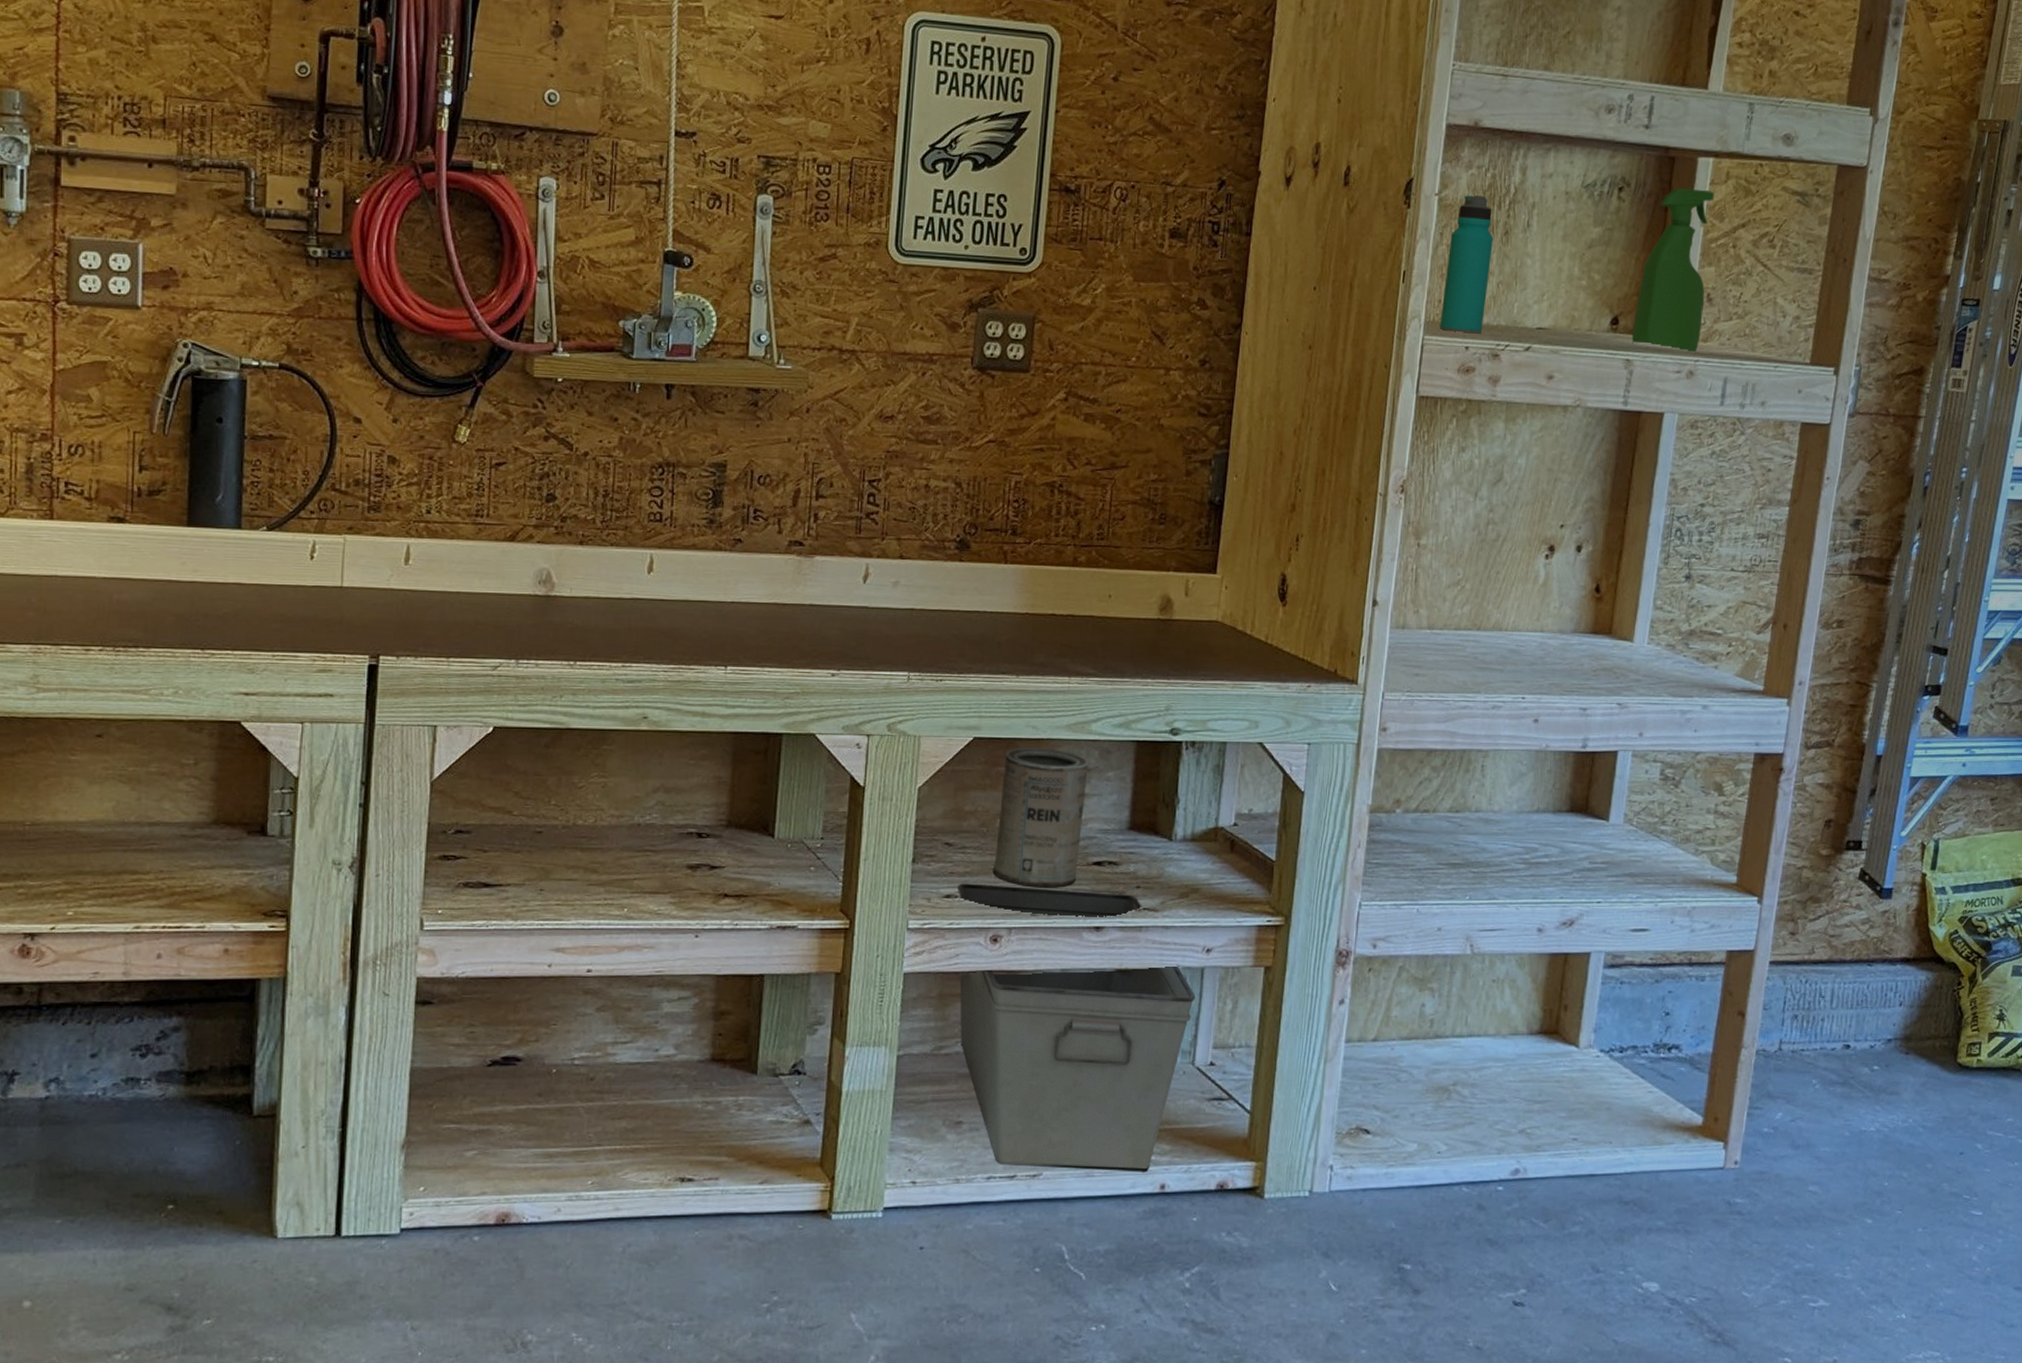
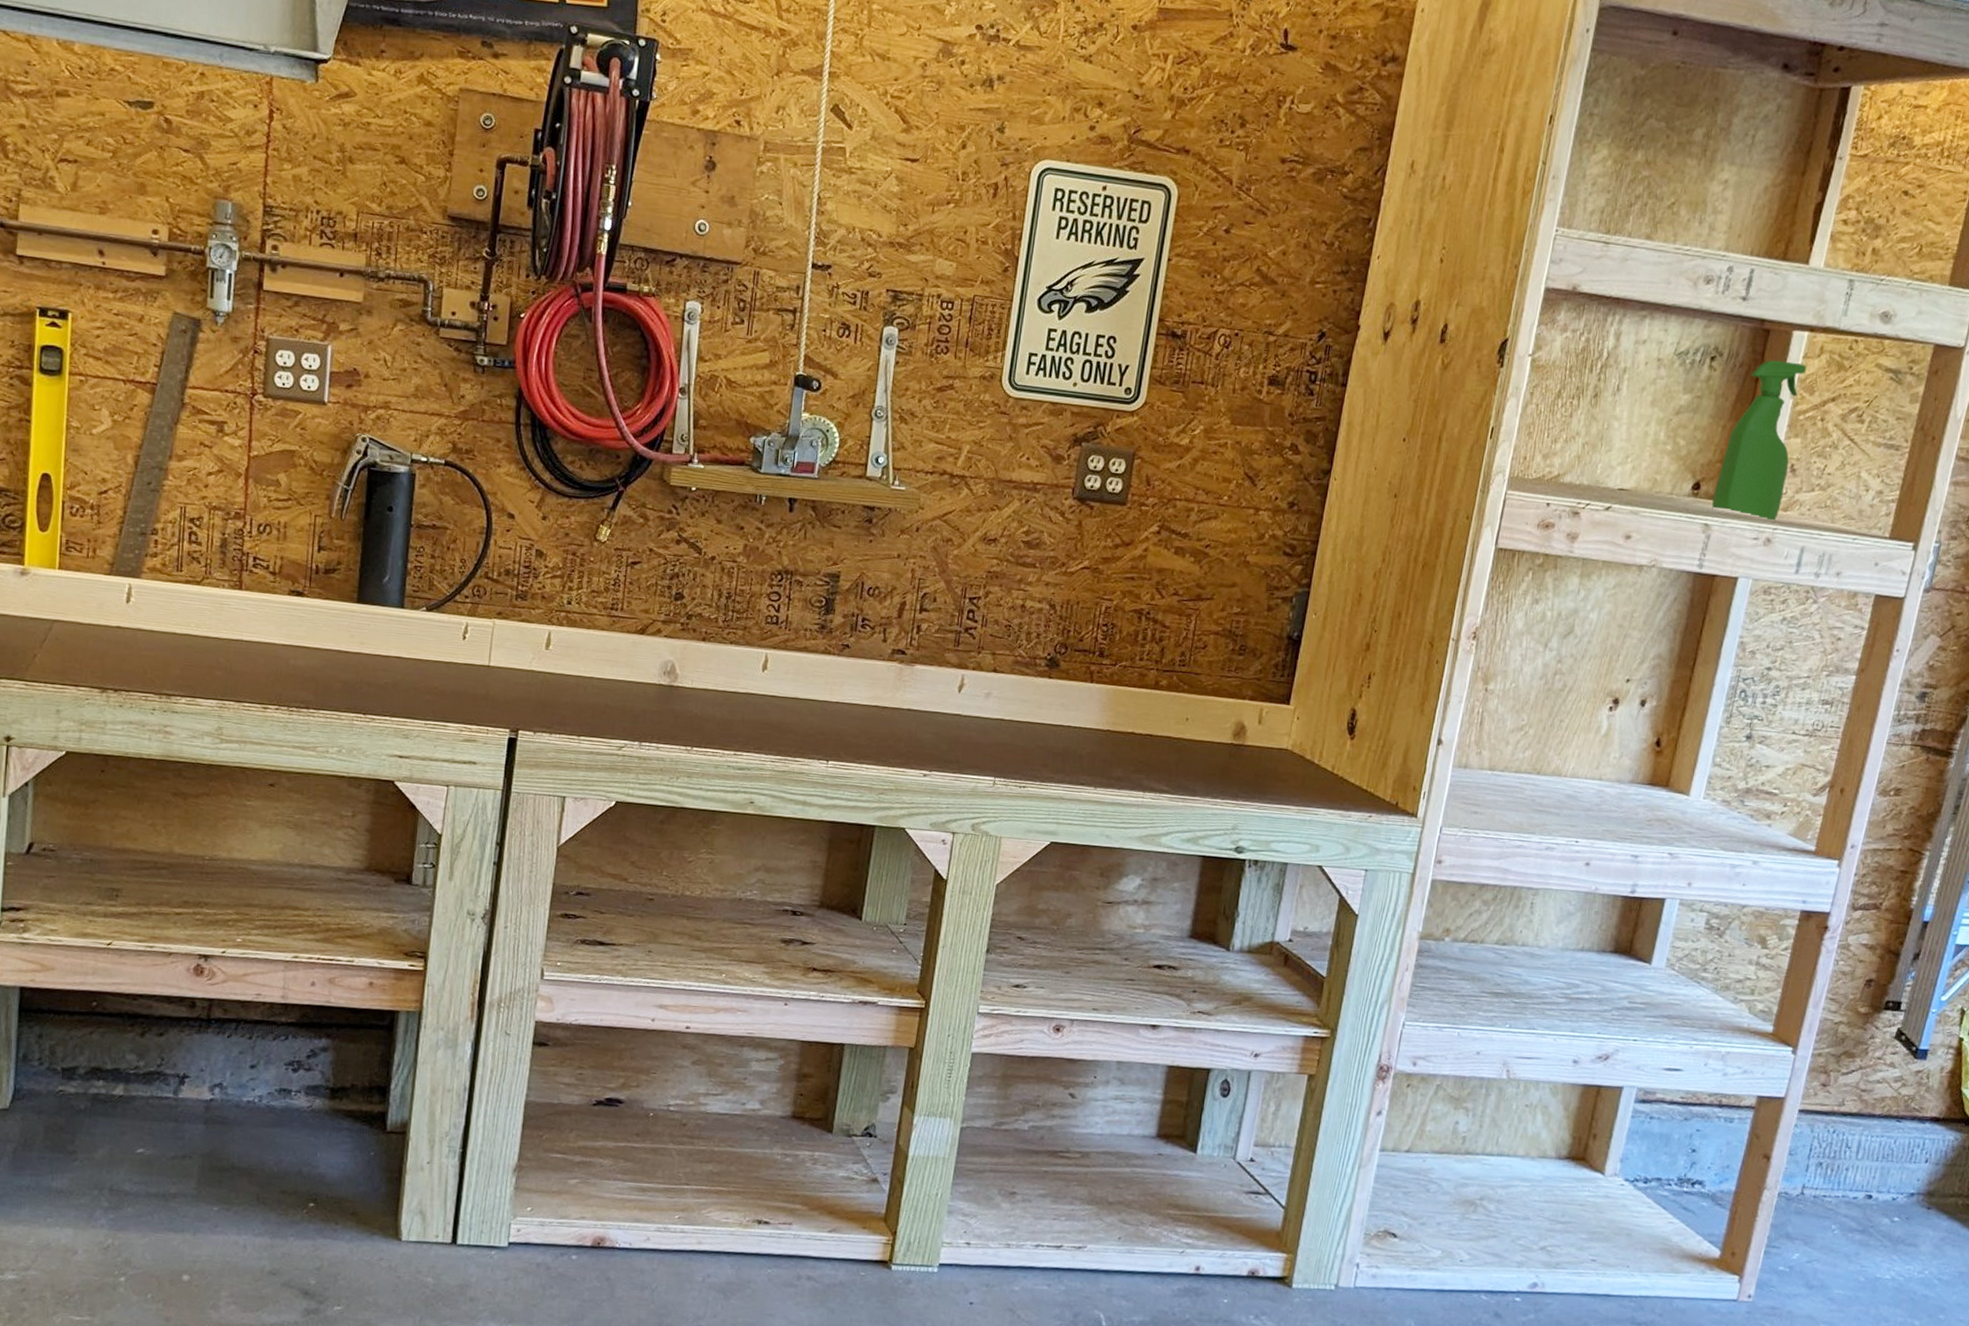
storage bin: present [956,883,1196,1172] -> none [1020,975,1241,1254]
paint can: present [992,747,1090,888] -> none [1059,854,1157,987]
water bottle: present [1438,195,1493,334] -> none [1522,357,1584,492]

